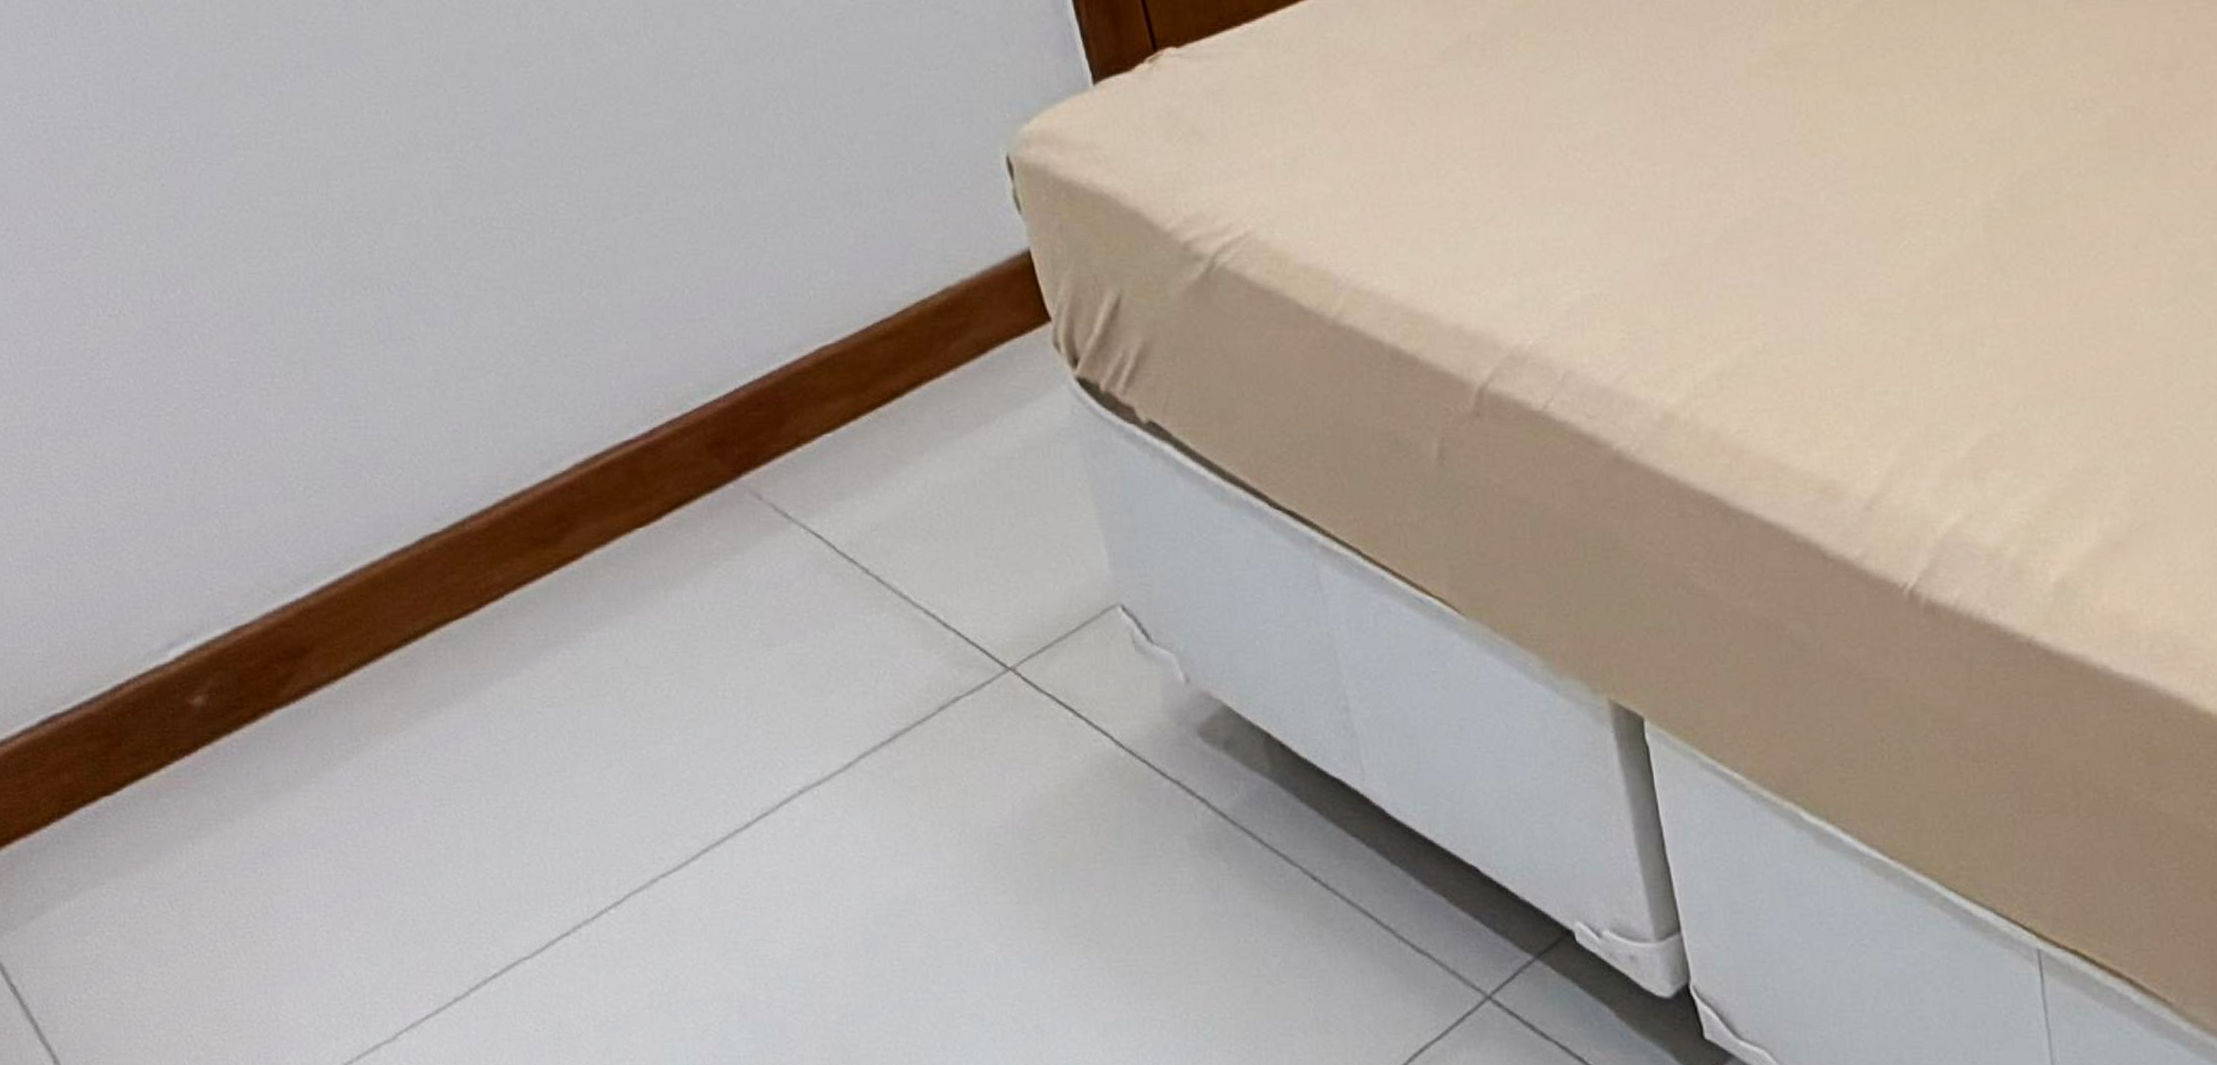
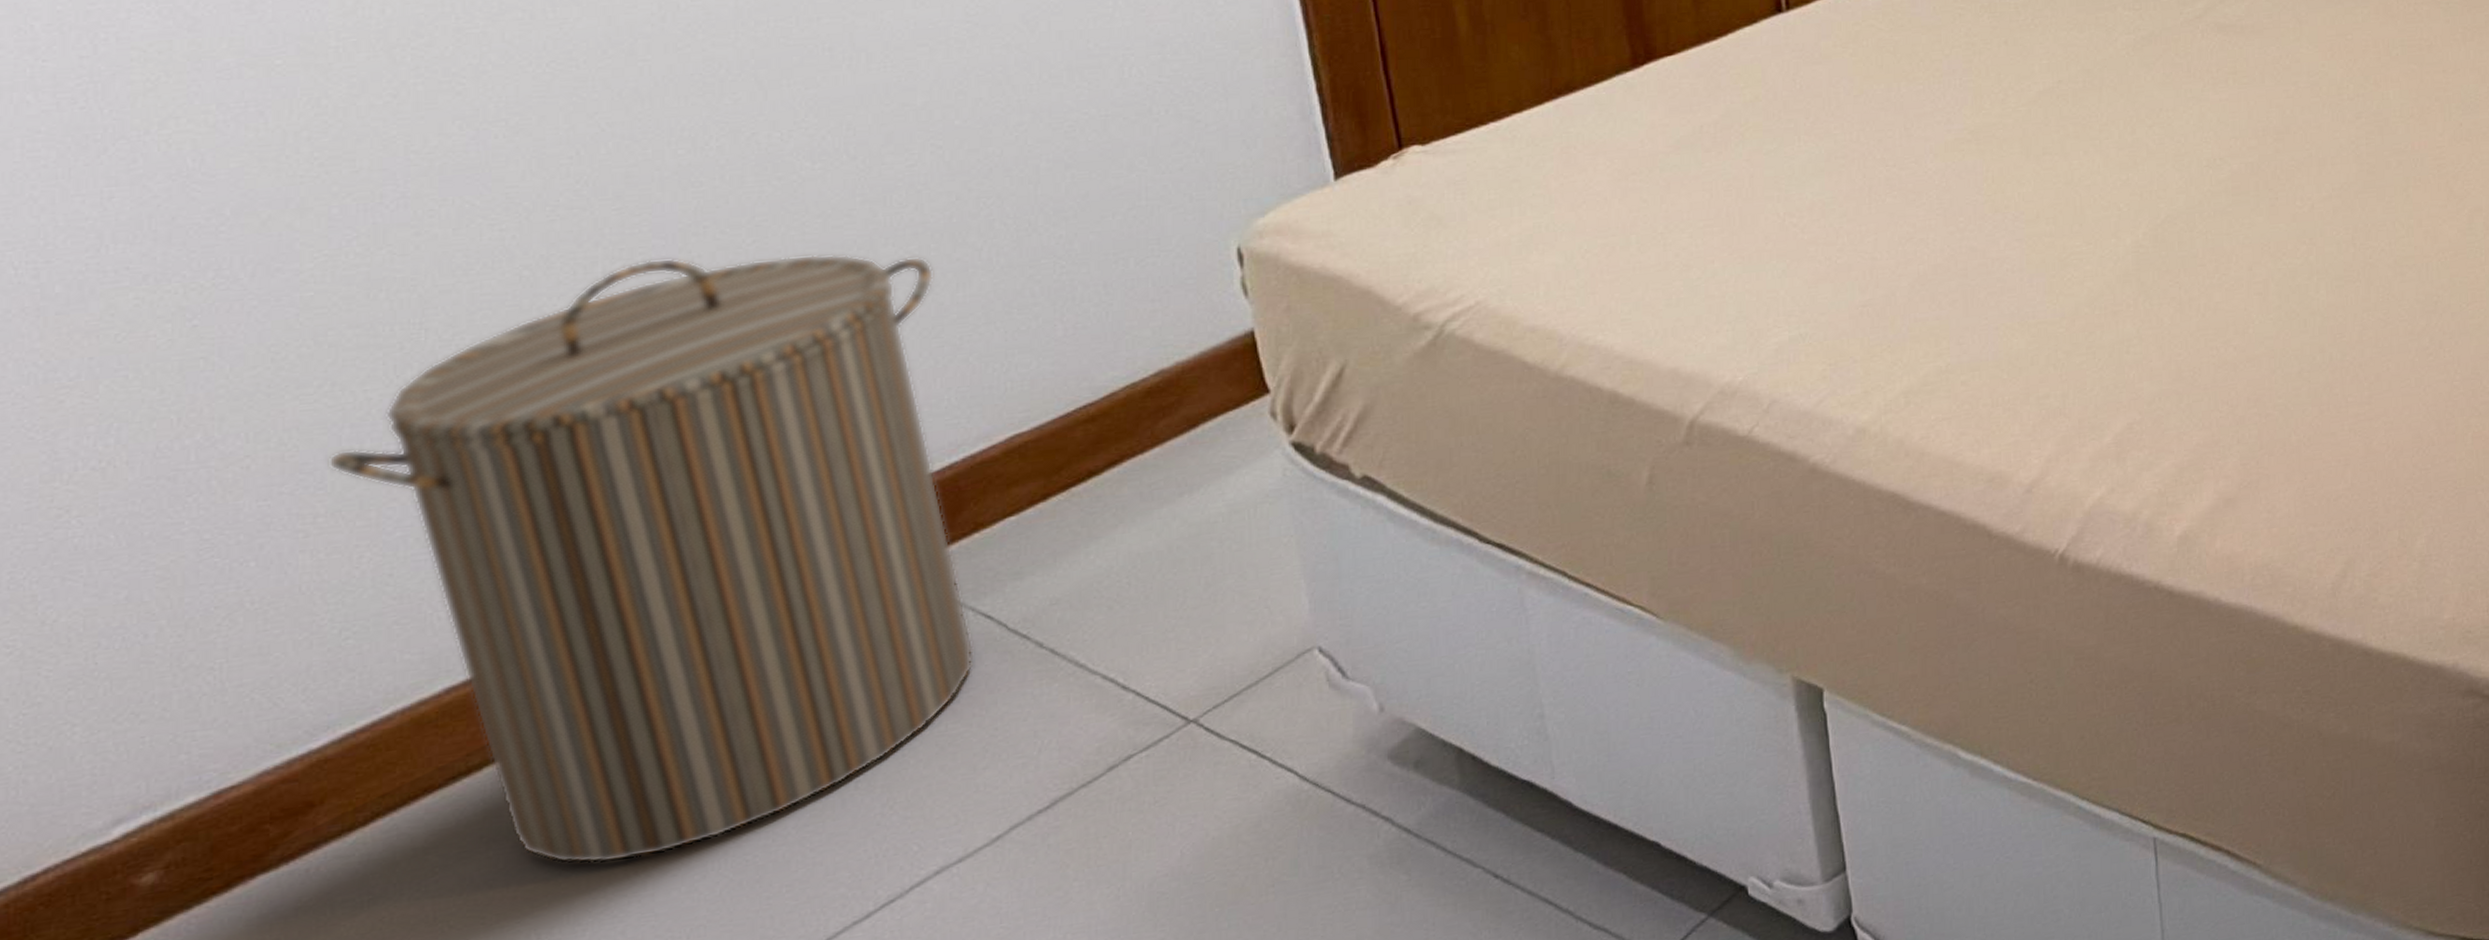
laundry hamper: none [275,139,811,740] -> present [328,254,974,865]

